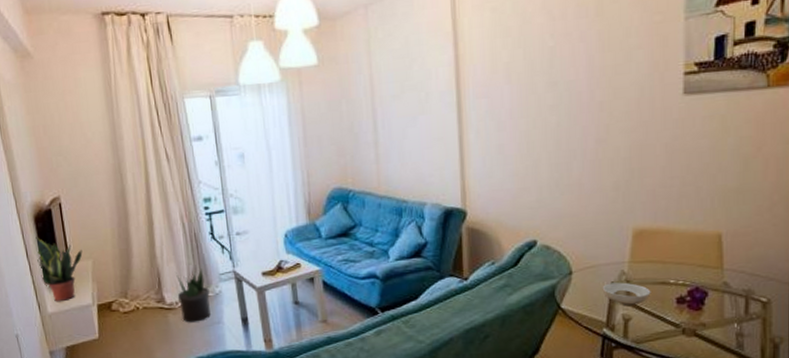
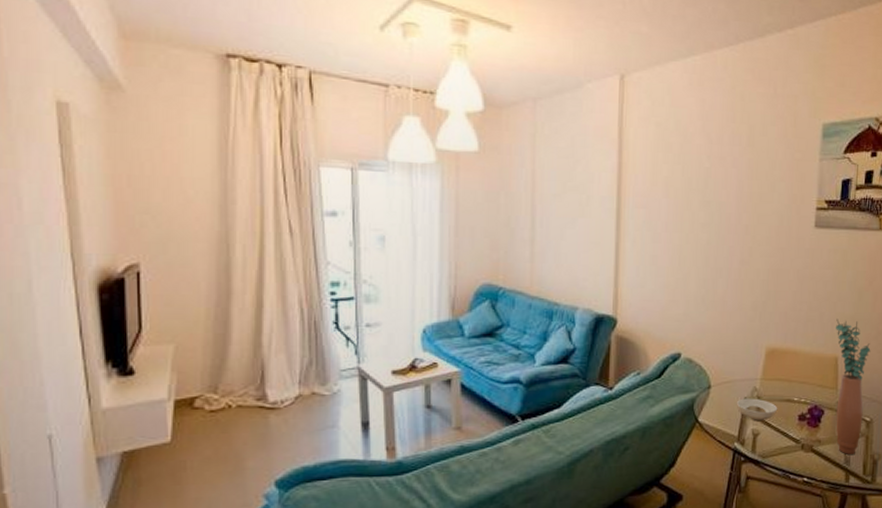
potted plant: present [36,237,83,302] -> none [95,312,162,395]
planter: present [176,268,211,322] -> none [284,362,325,425]
vase: none [717,192,764,339] -> present [836,319,871,455]

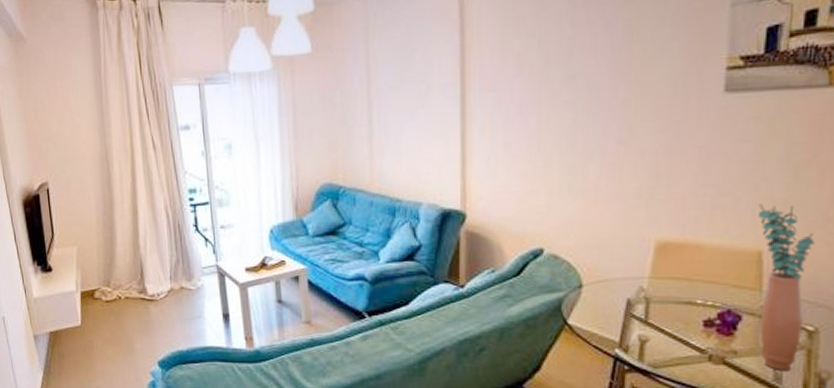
bowl: present [736,398,778,422] -> none [616,299,674,326]

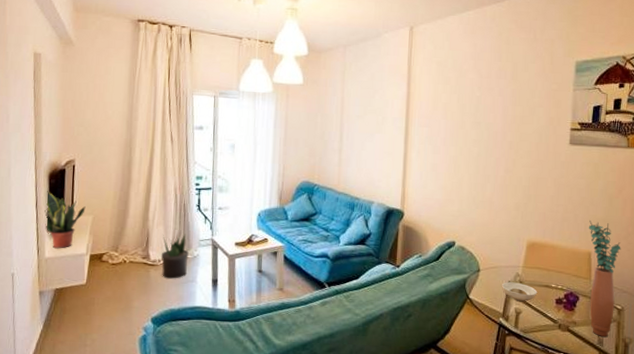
potted plant: none [24,222,68,287] -> present [45,191,86,249]
planter: none [158,261,192,315] -> present [160,234,189,279]
bowl: none [616,299,674,326] -> present [501,282,538,302]

